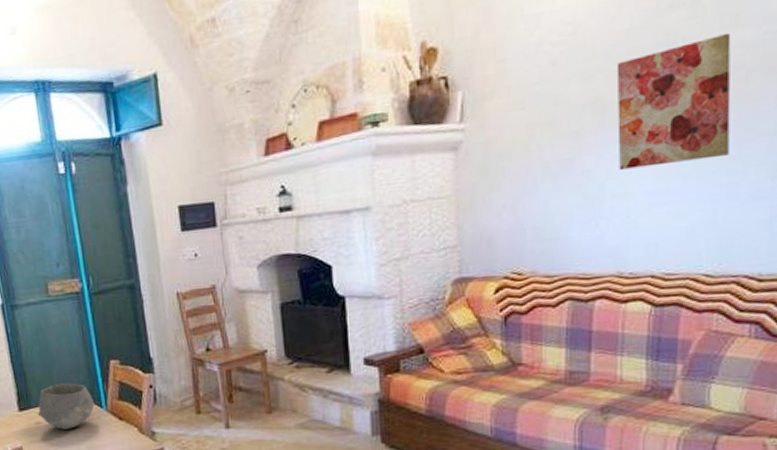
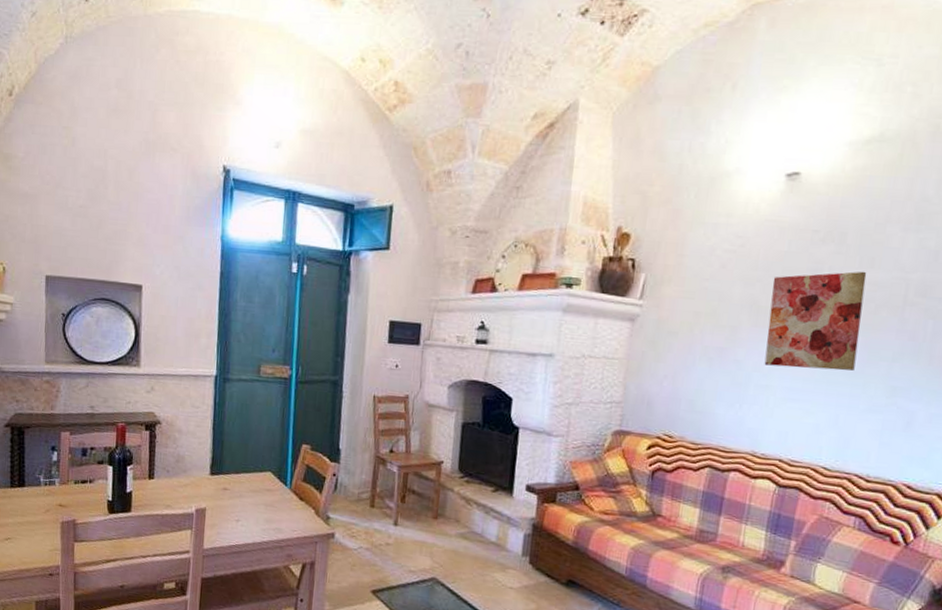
bowl: present [37,383,95,430] -> none [226,456,281,500]

